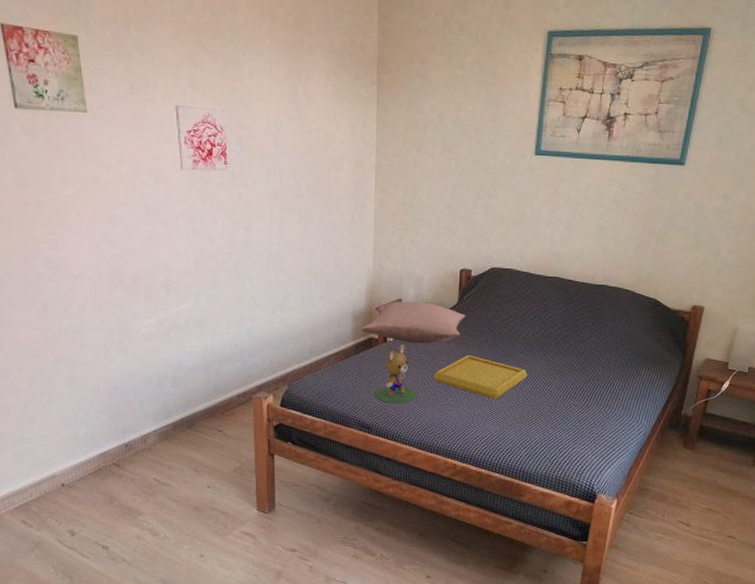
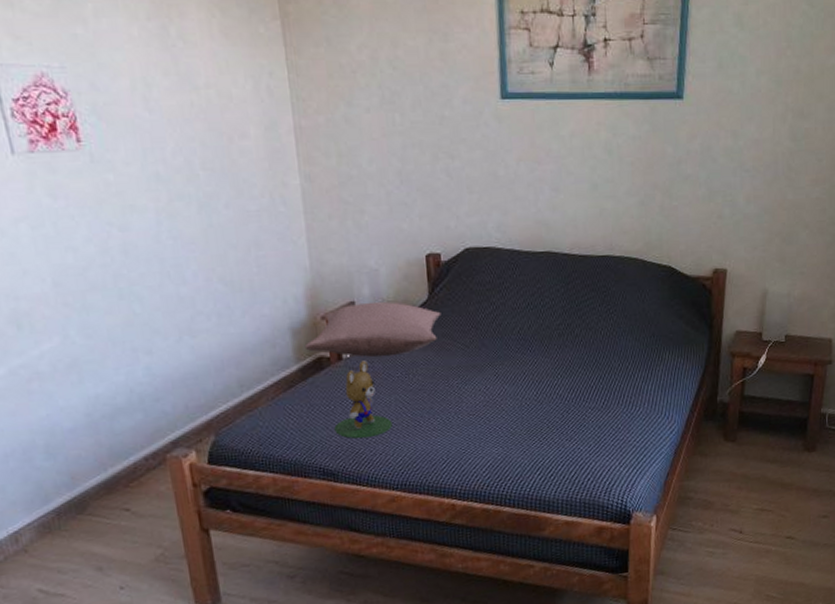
serving tray: present [433,354,527,400] -> none [410,362,529,415]

